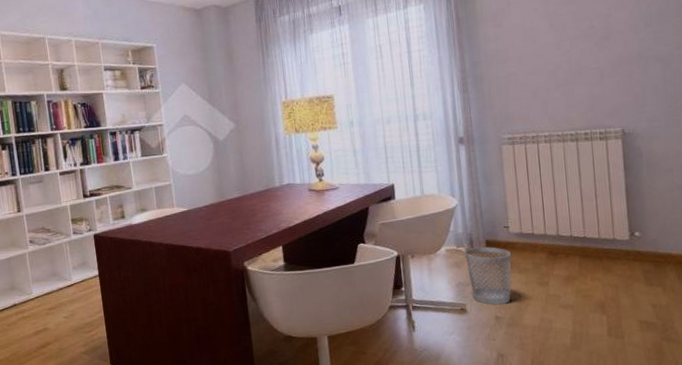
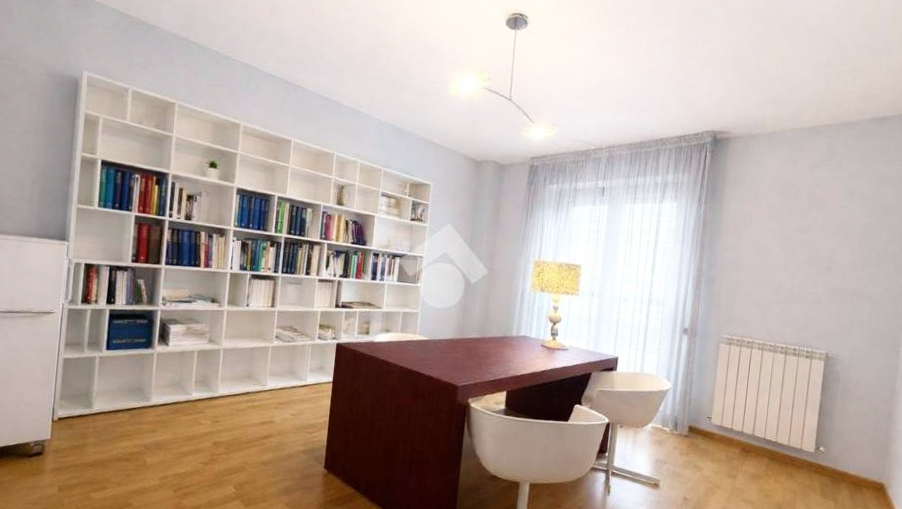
wastebasket: present [465,246,511,305] -> none [667,430,709,488]

